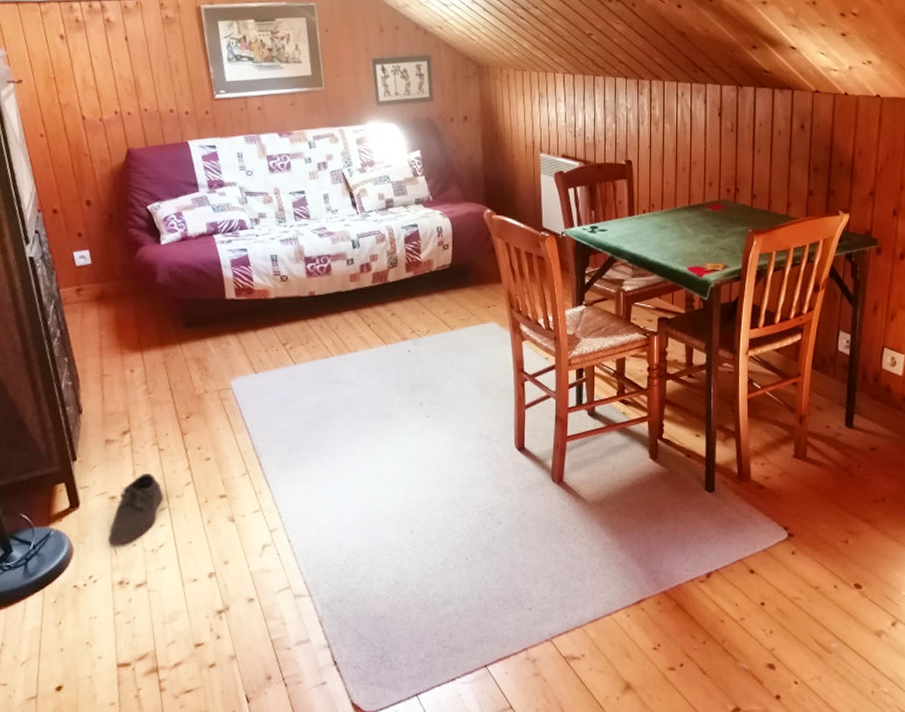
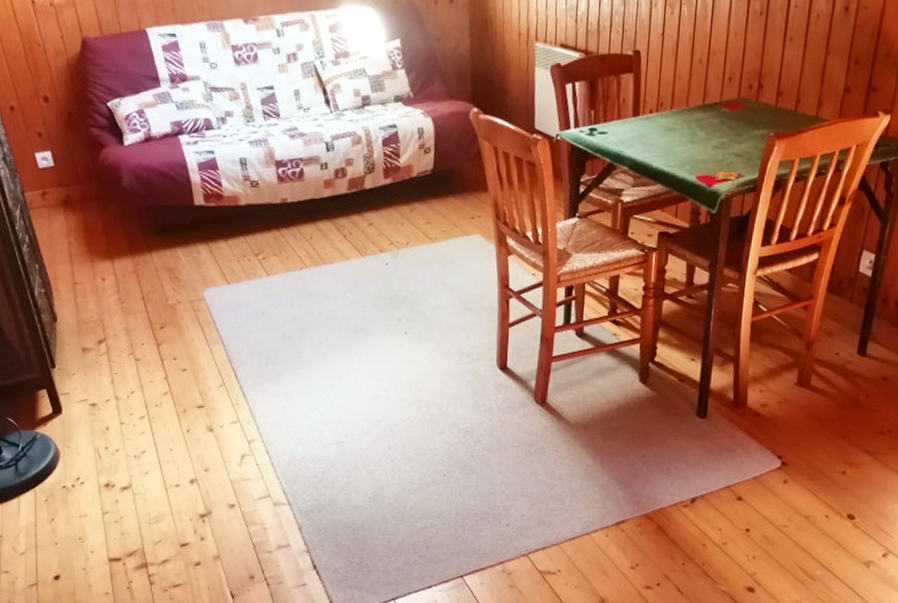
shoe: present [108,473,164,545] -> none [92,382,143,450]

